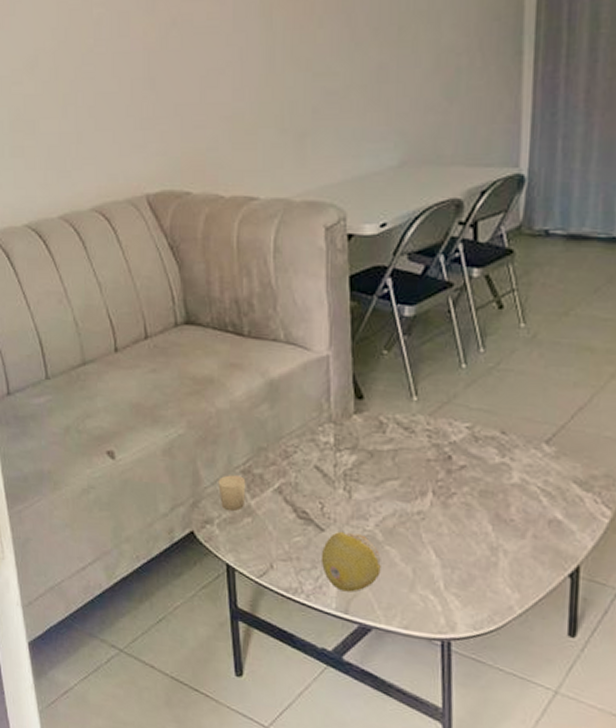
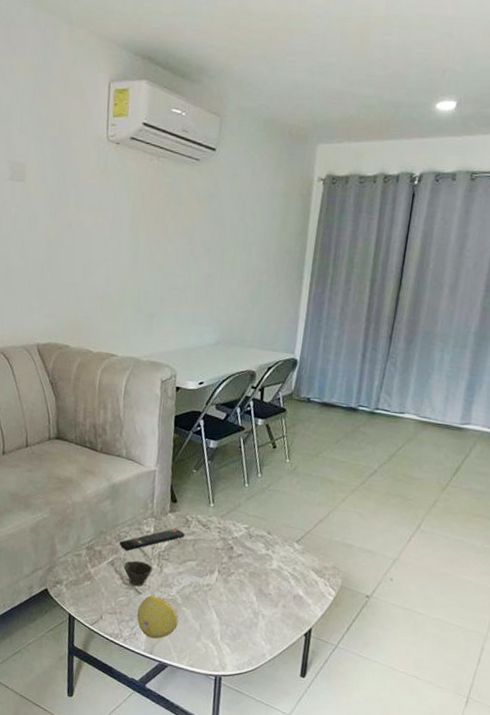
candle: present [218,475,246,512] -> none [68,549,89,577]
remote control: none [287,436,380,472] -> present [119,528,185,551]
cup: none [296,484,338,521] -> present [124,560,153,587]

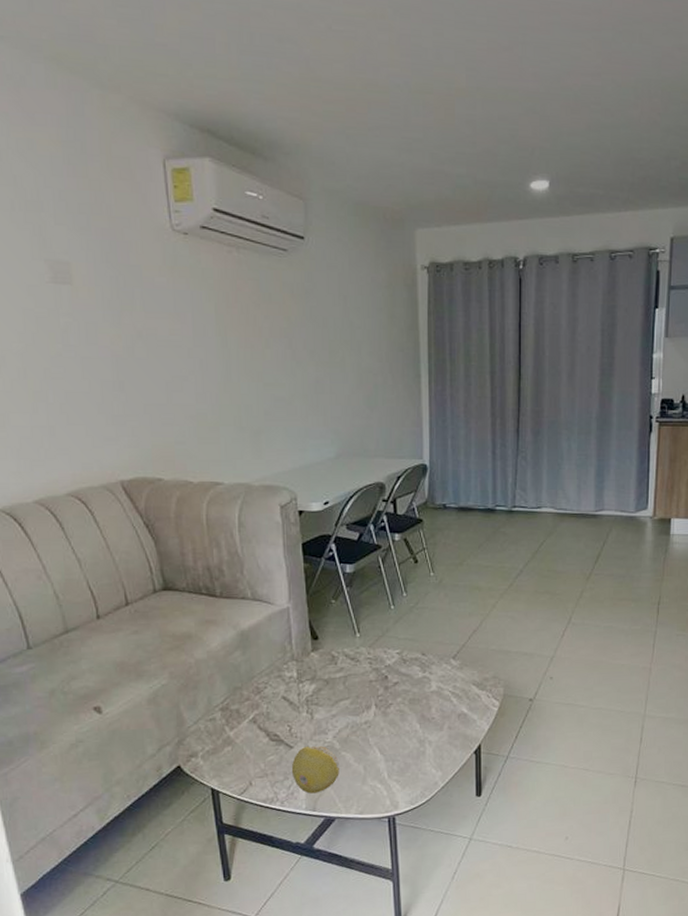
remote control: present [119,528,185,551] -> none [259,668,333,703]
cup: present [124,560,153,587] -> none [268,711,303,741]

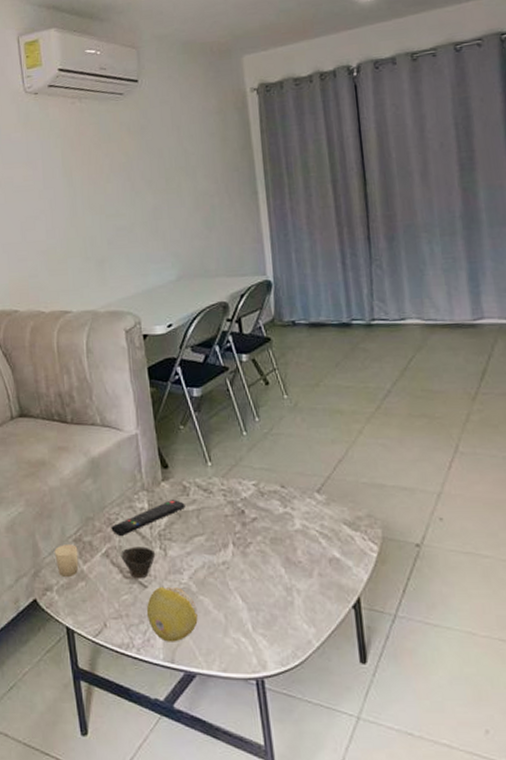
candle: none [200,713,225,744] -> present [54,544,79,578]
remote control: none [259,668,333,703] -> present [111,500,185,536]
cup: none [268,711,303,741] -> present [121,546,156,579]

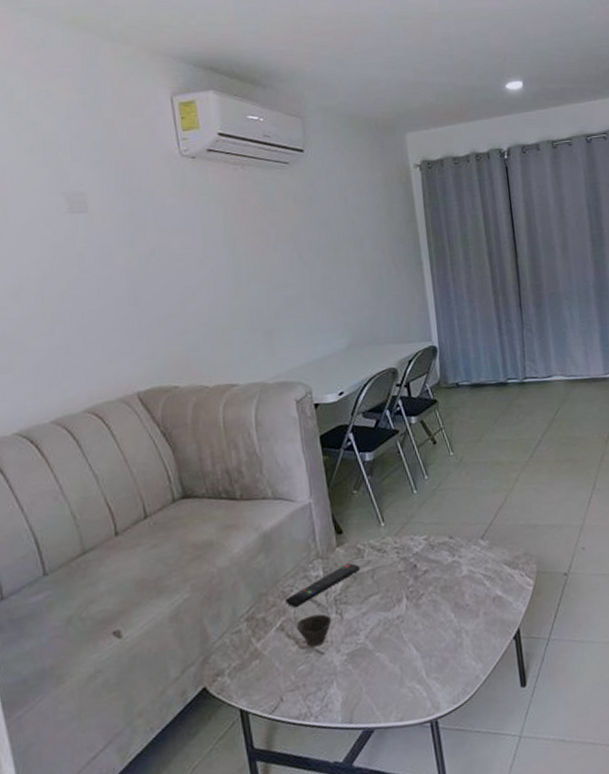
candle: present [54,544,79,578] -> none [225,624,252,660]
fruit: present [146,586,198,642] -> none [323,648,375,704]

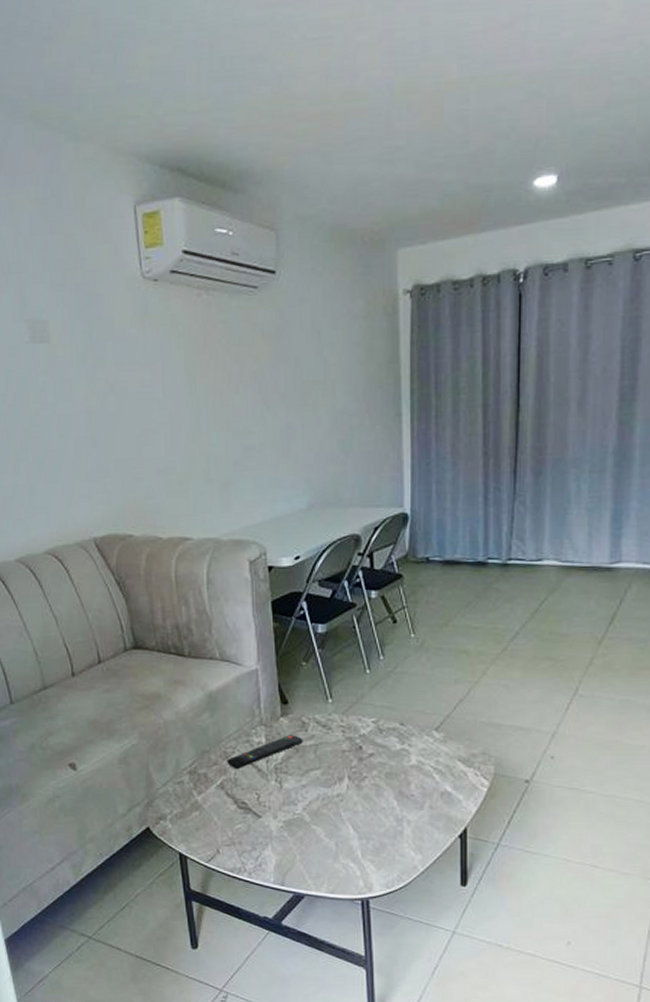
cup: present [296,613,332,648] -> none [236,779,271,809]

